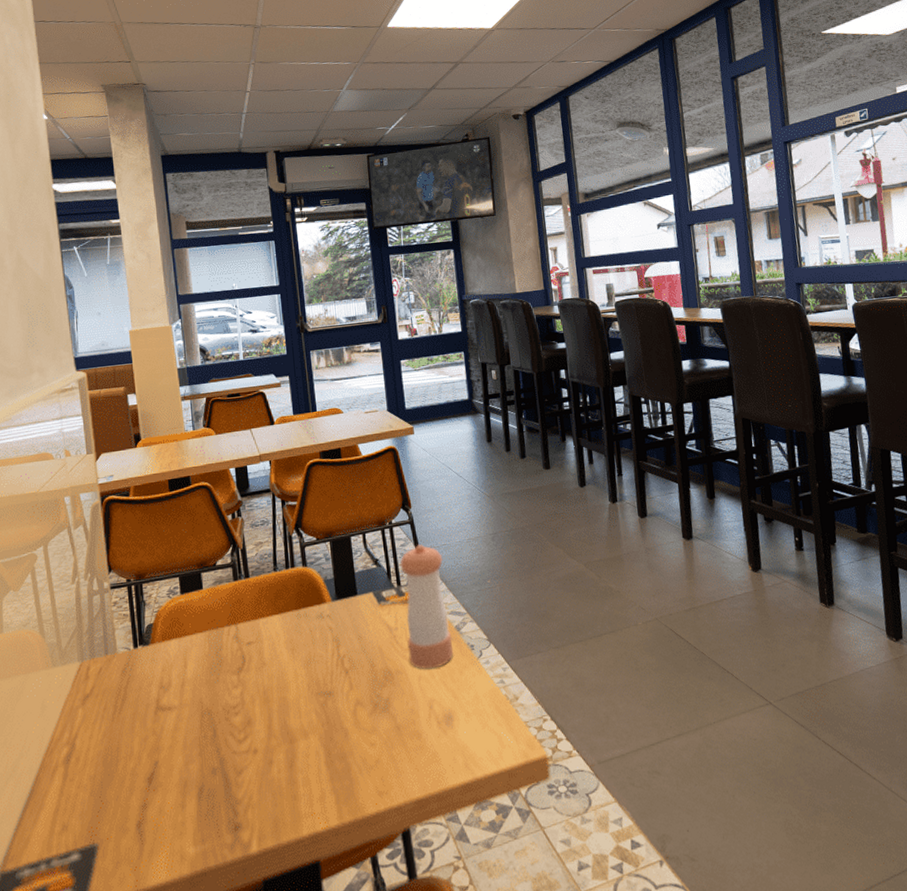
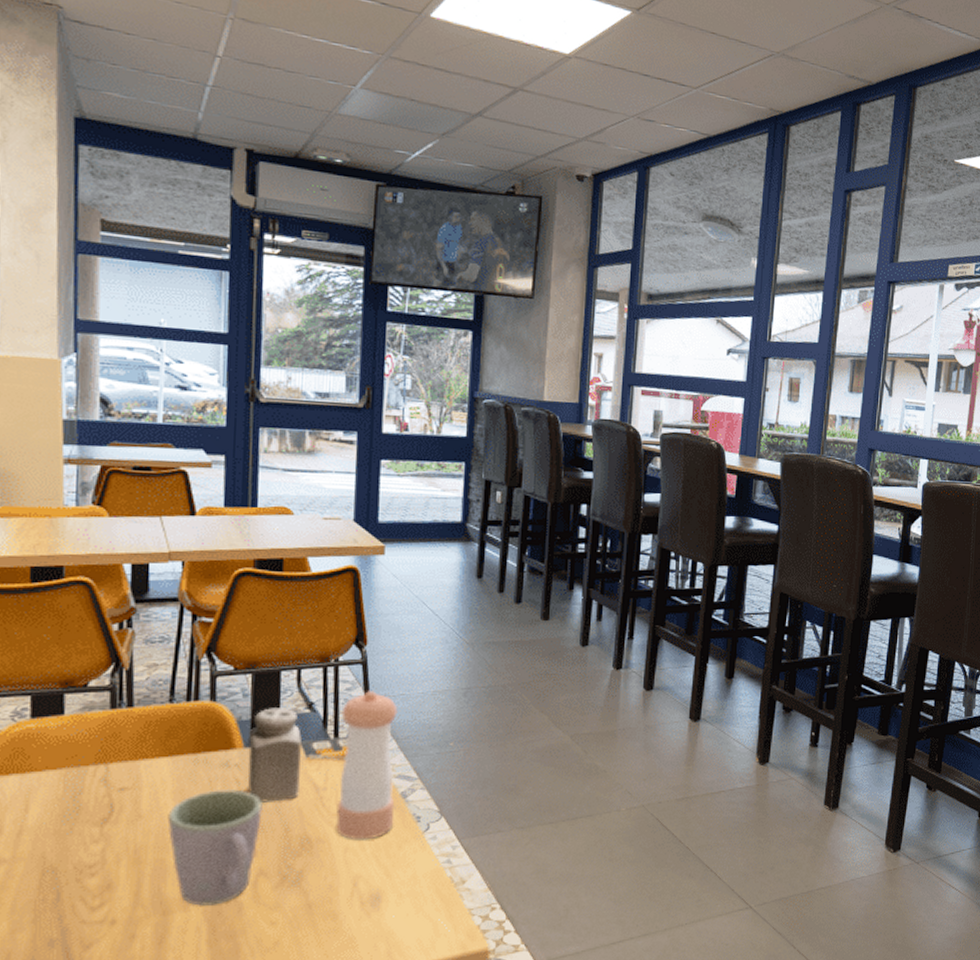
mug: none [284,636,353,734] -> present [167,789,262,906]
salt shaker: none [334,566,377,645] -> present [247,708,302,803]

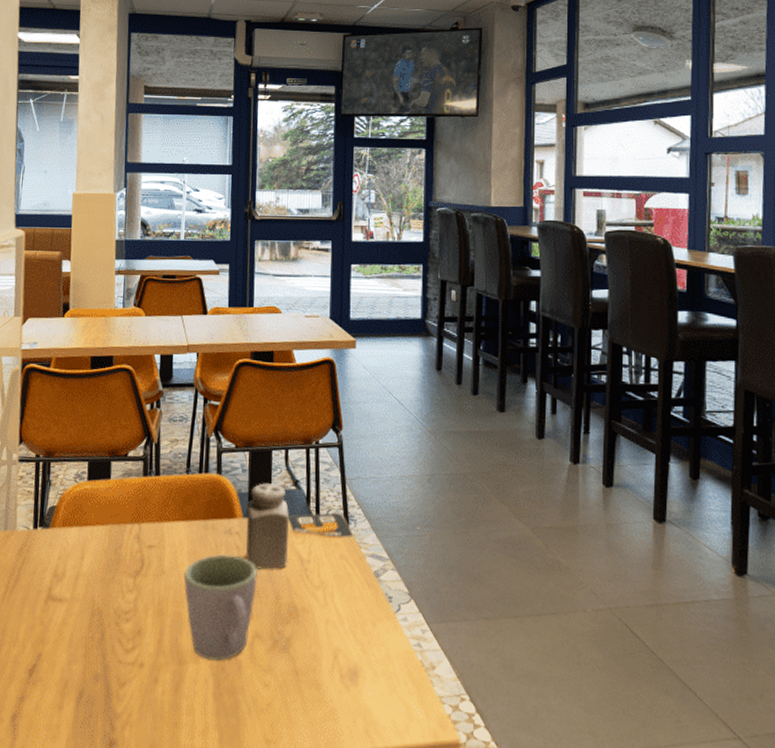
pepper shaker: present [336,691,398,840] -> none [318,472,370,615]

